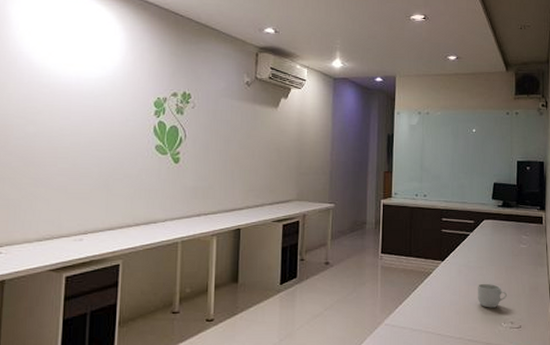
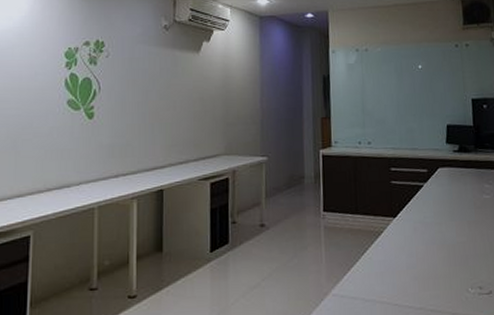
mug: present [478,283,507,308] -> none [437,241,472,271]

